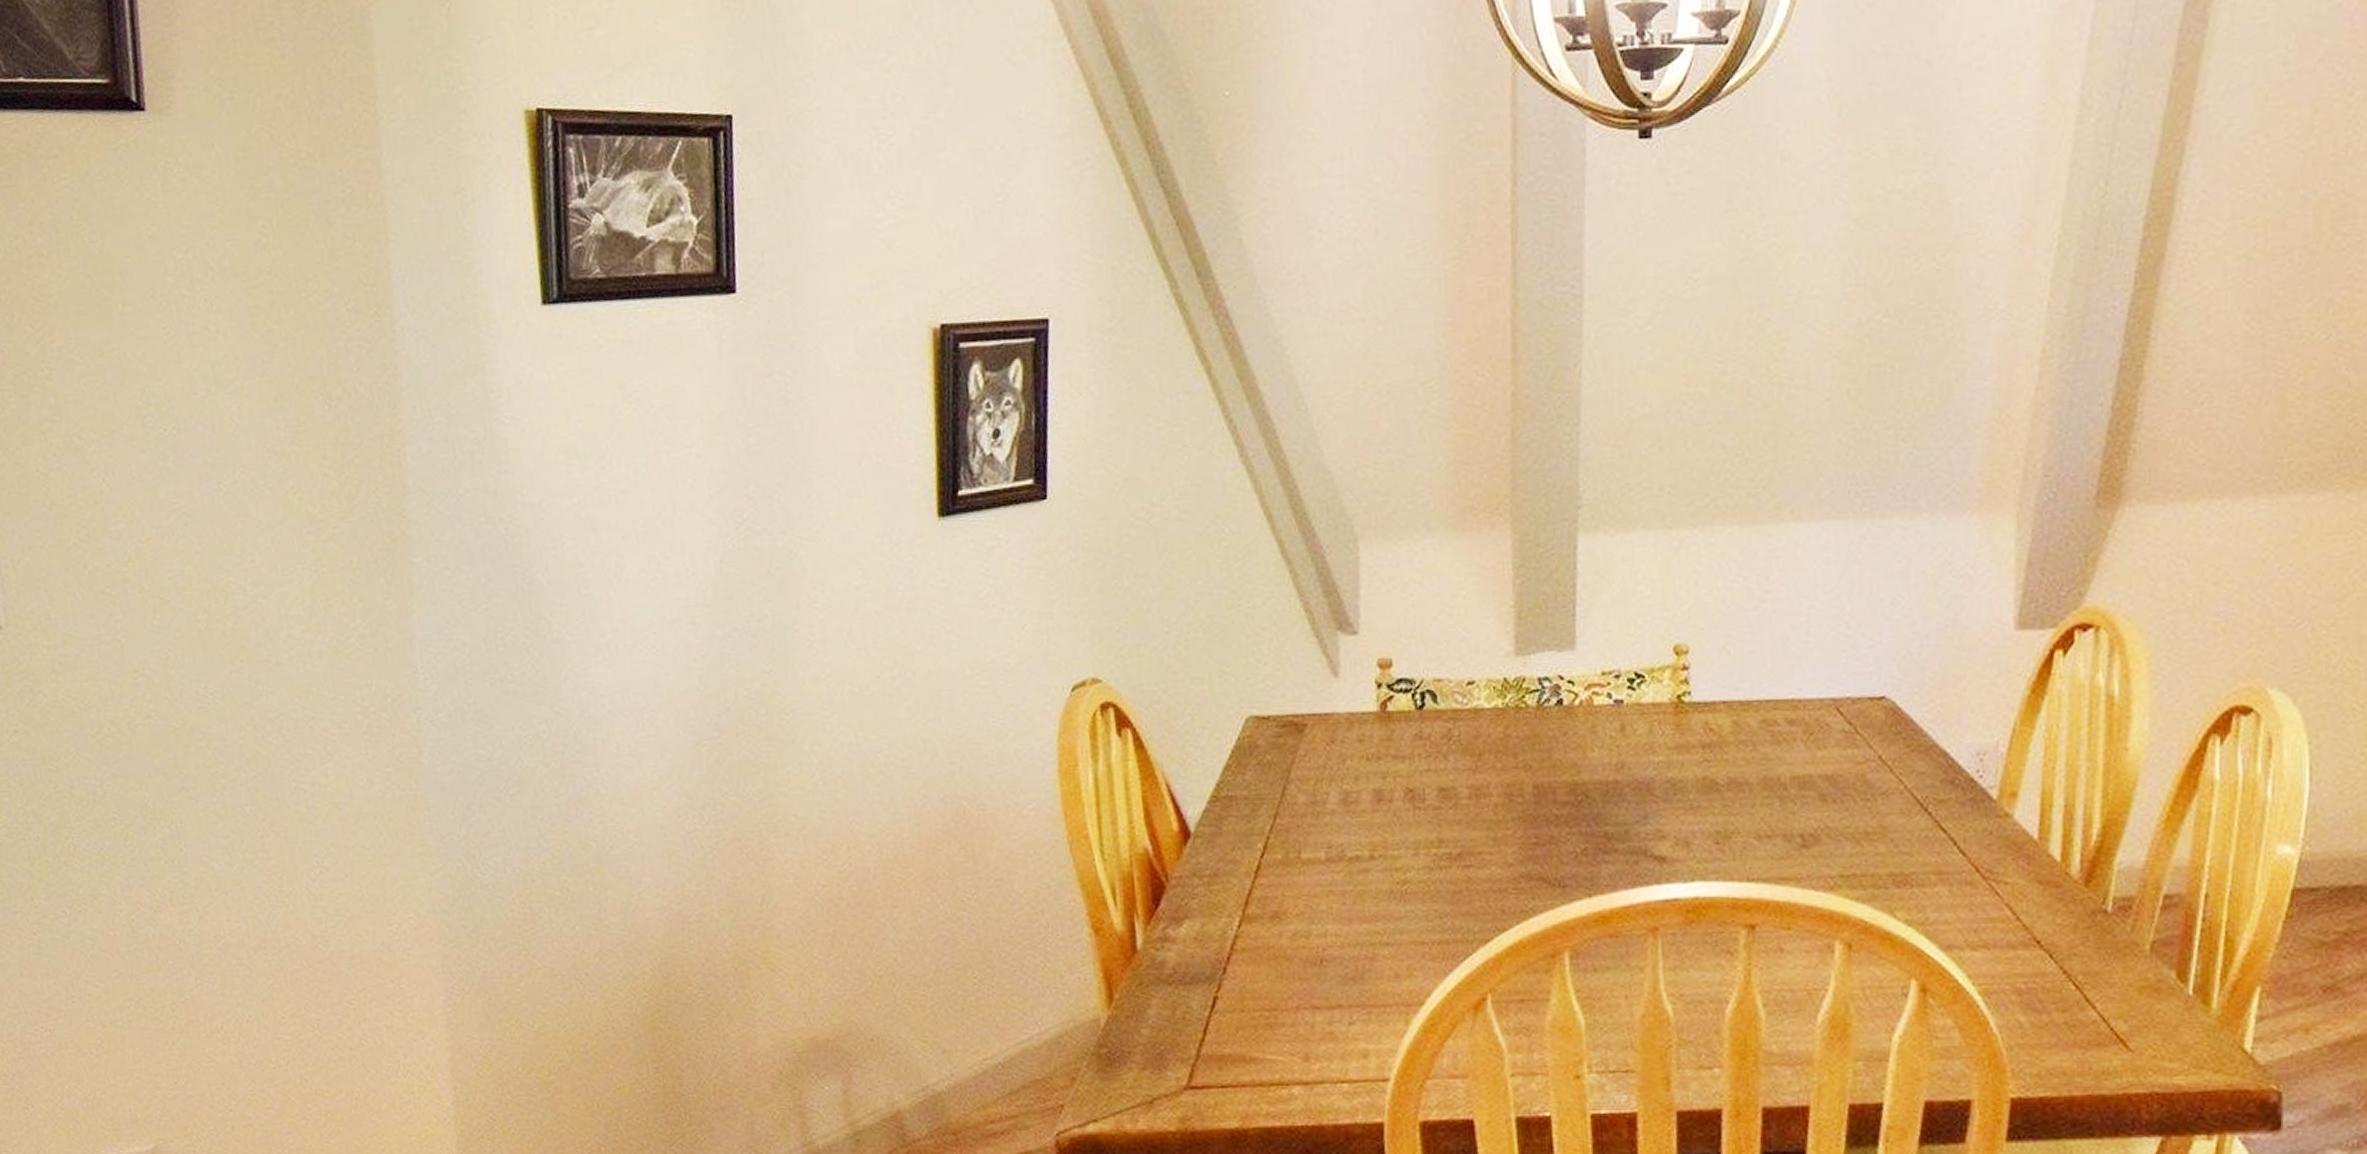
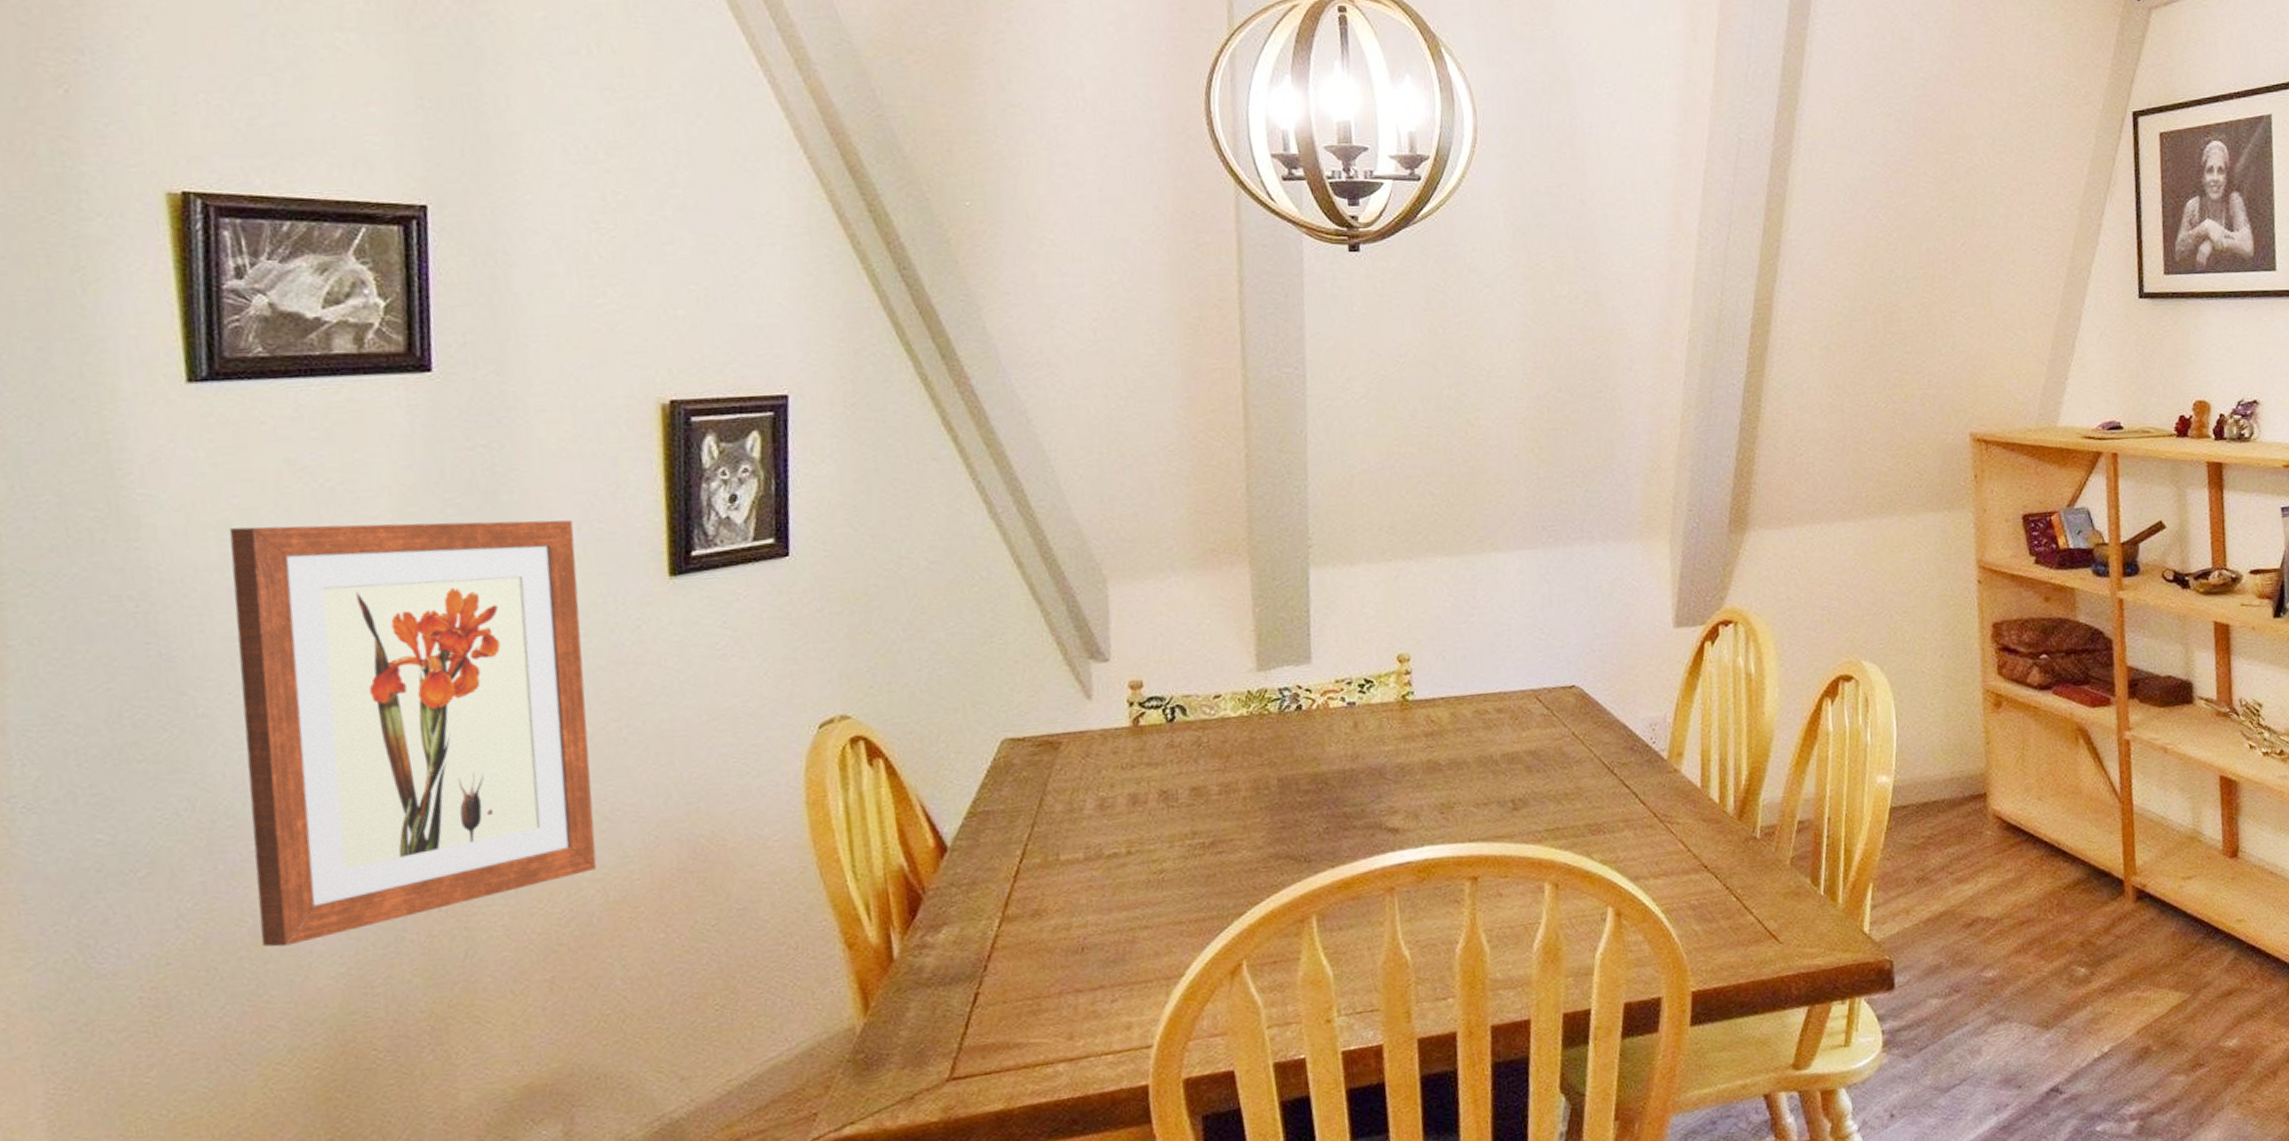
wall art: none [575,452,873,874] -> present [229,520,597,947]

